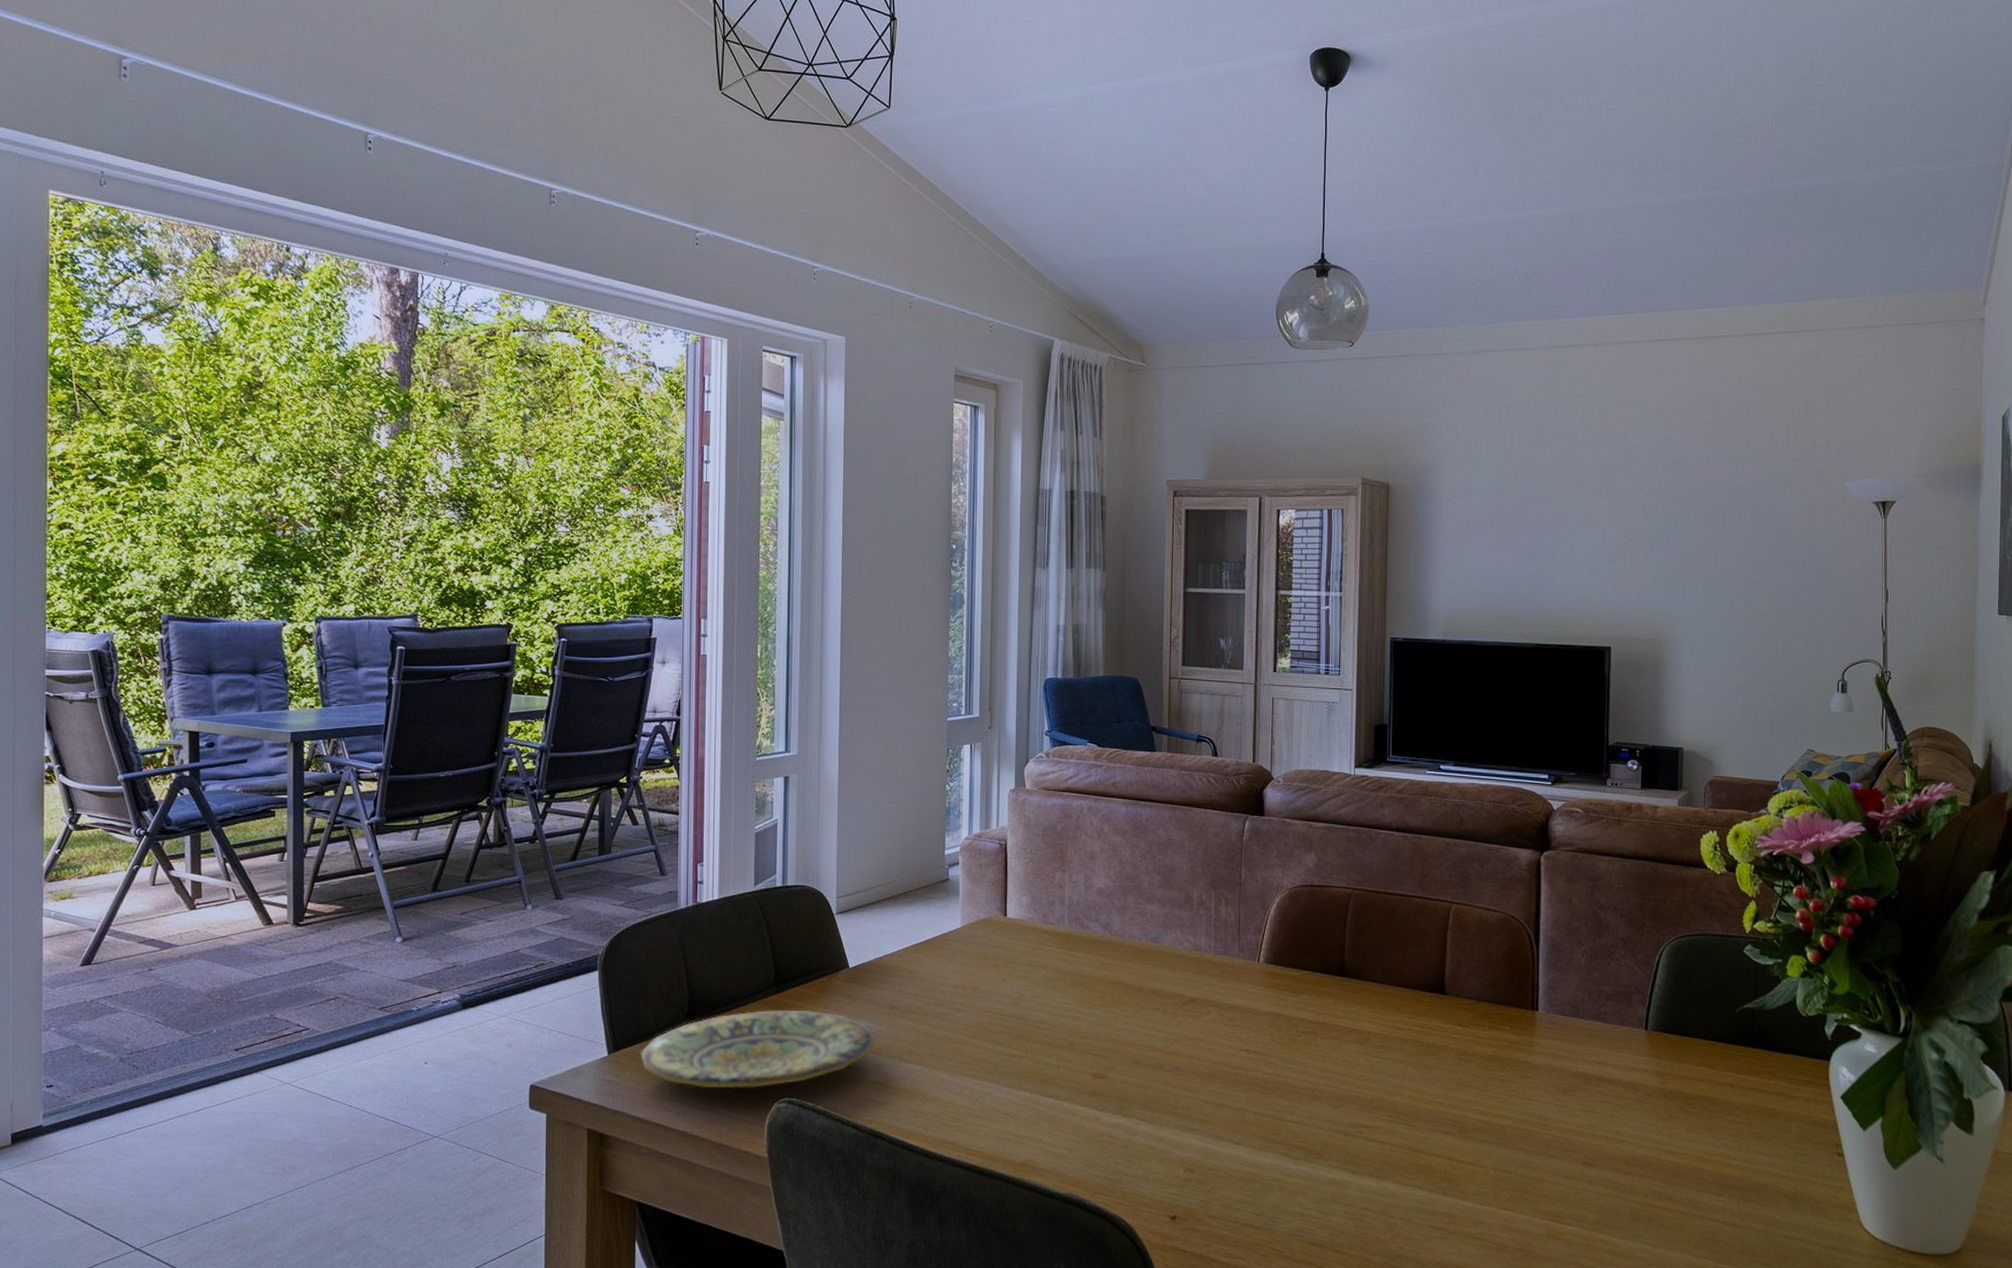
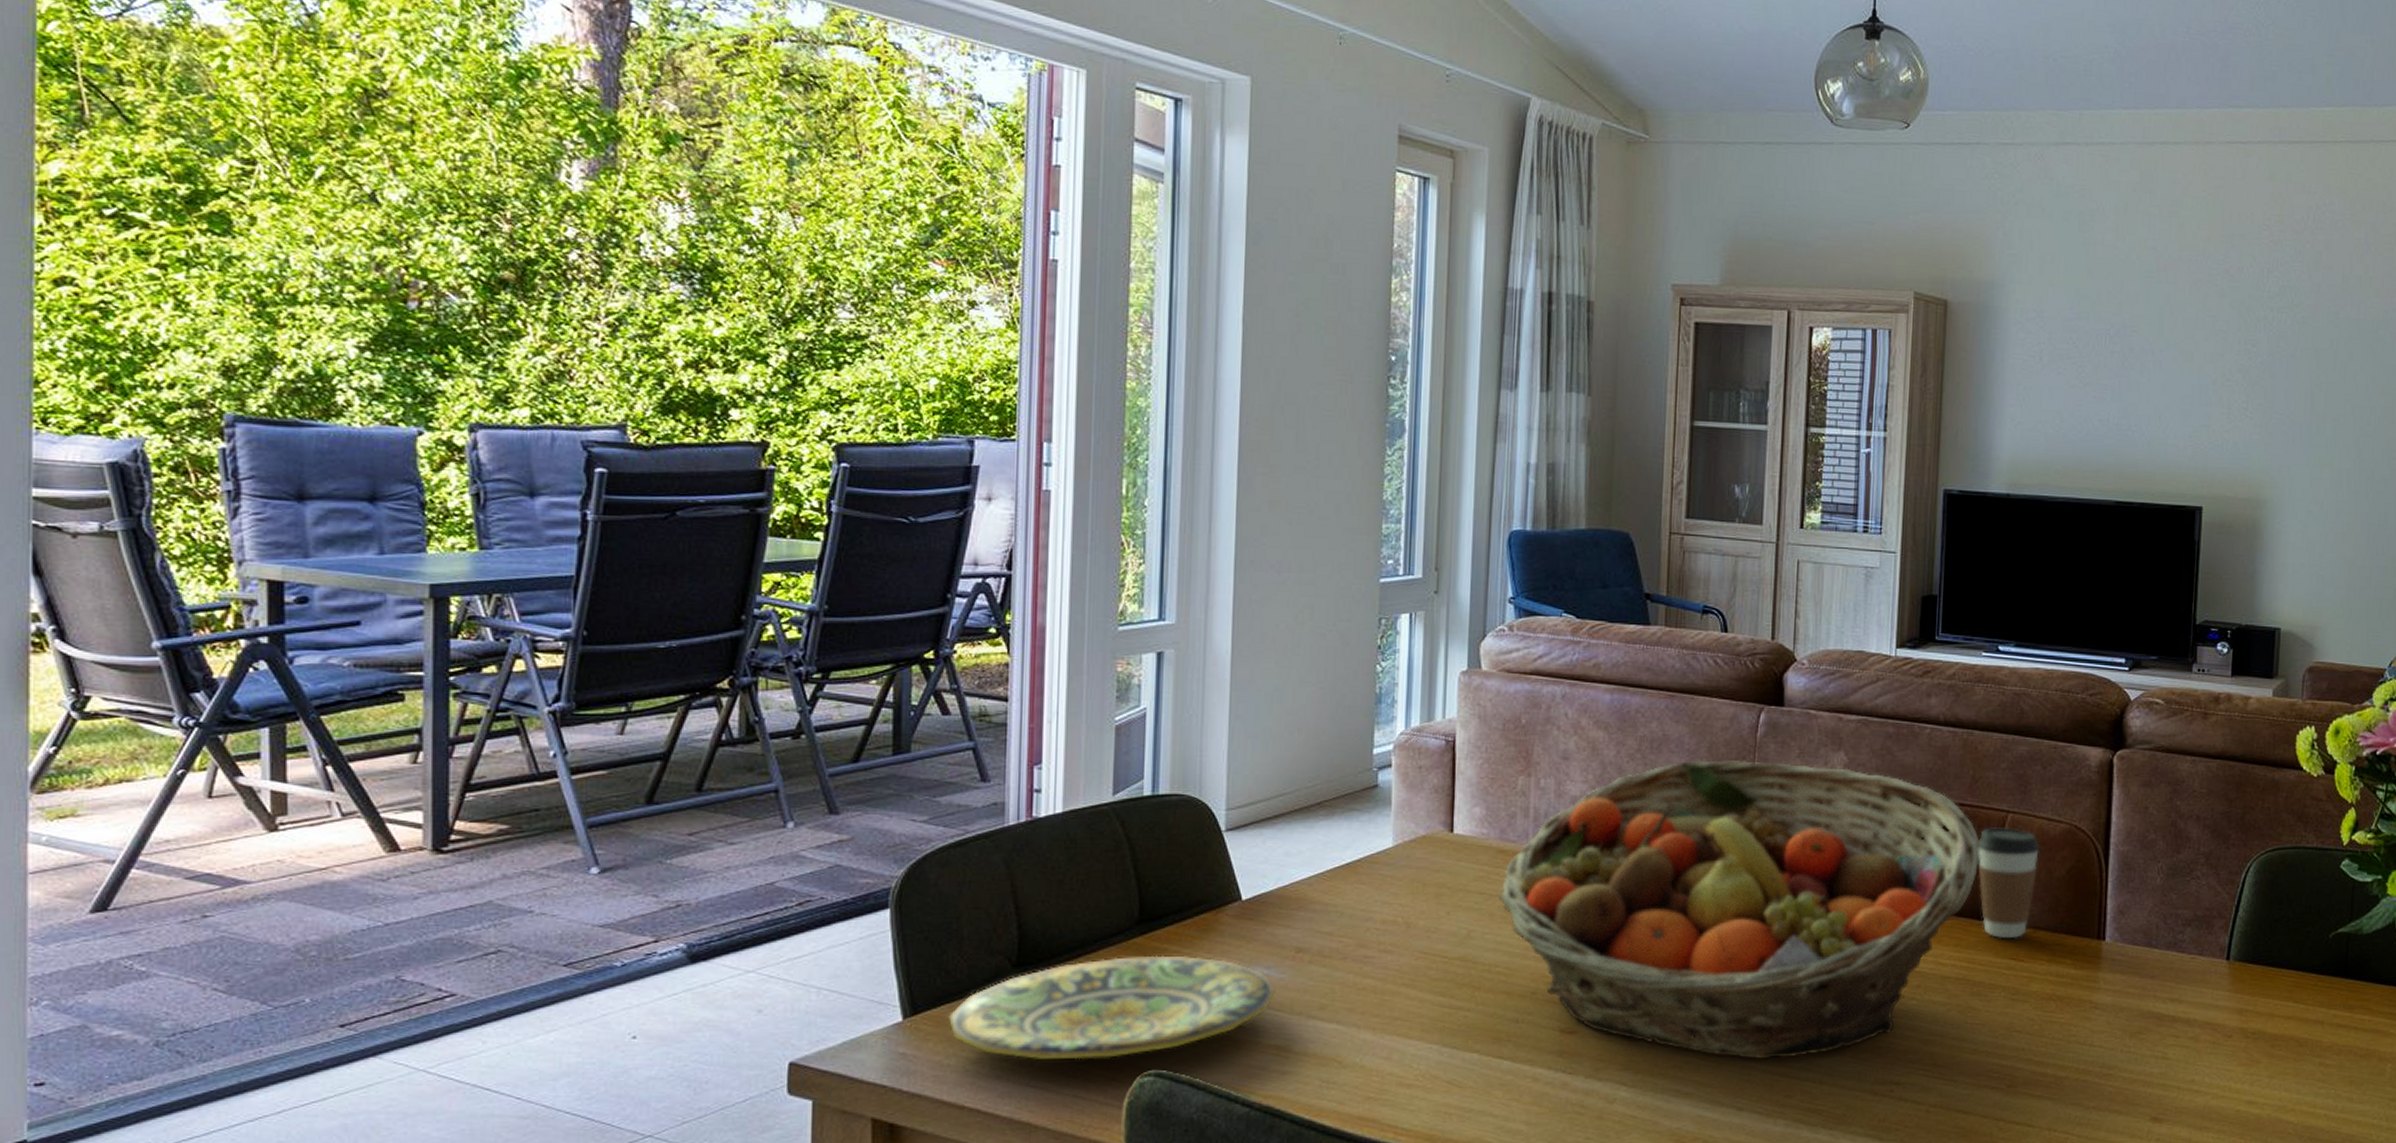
fruit basket: none [1042,860,1430,1104] -> present [1498,760,1981,1060]
coffee cup: none [1427,915,1480,1009] -> present [1978,827,2040,939]

